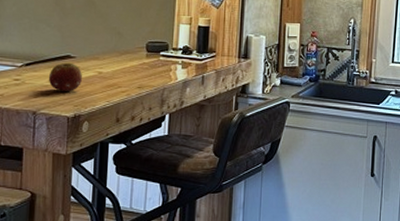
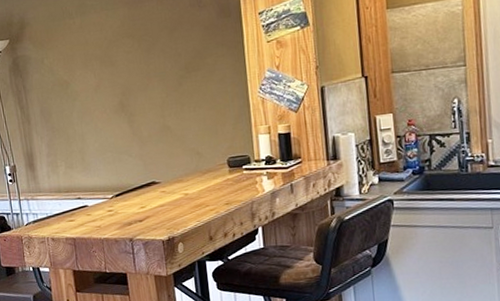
fruit: present [48,62,83,91] -> none [138,188,171,217]

